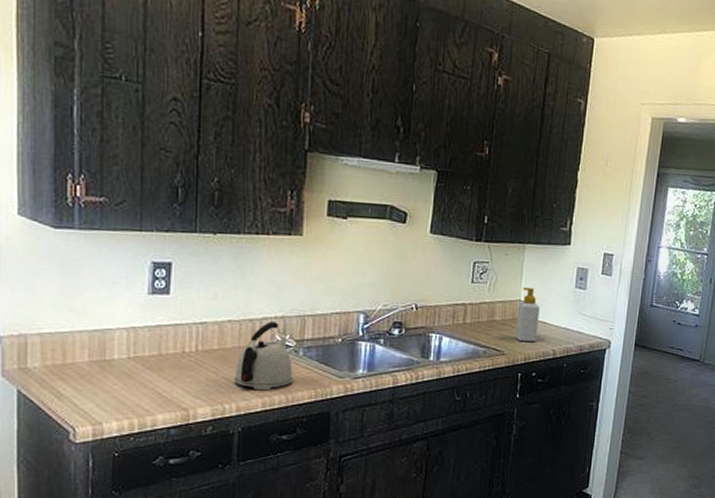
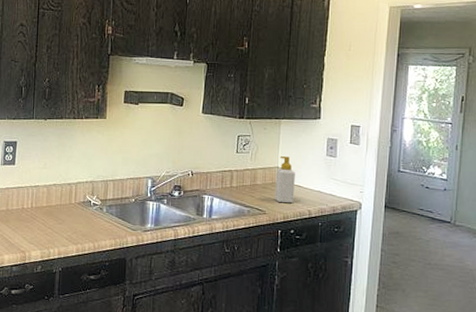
kettle: present [233,321,293,391] -> none [56,185,99,239]

